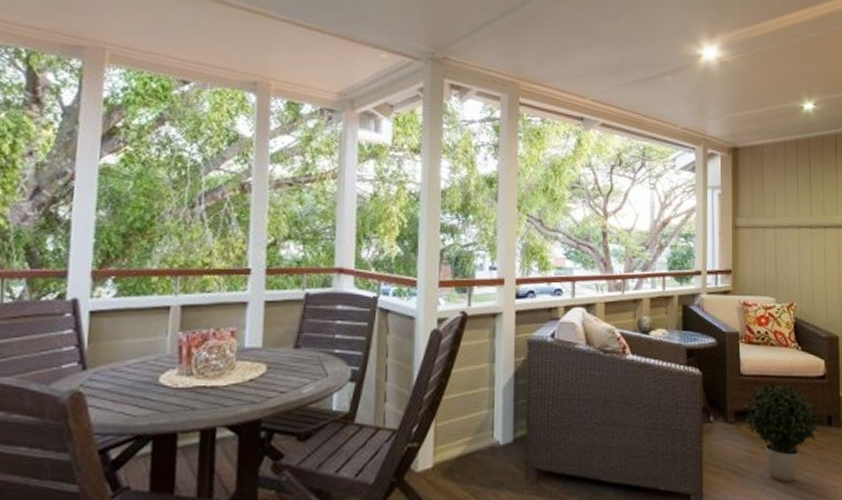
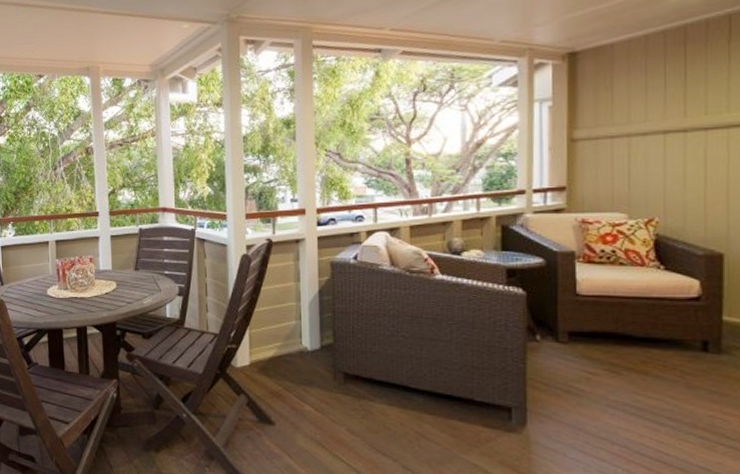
potted plant: present [744,384,820,483] -> none [580,305,690,407]

